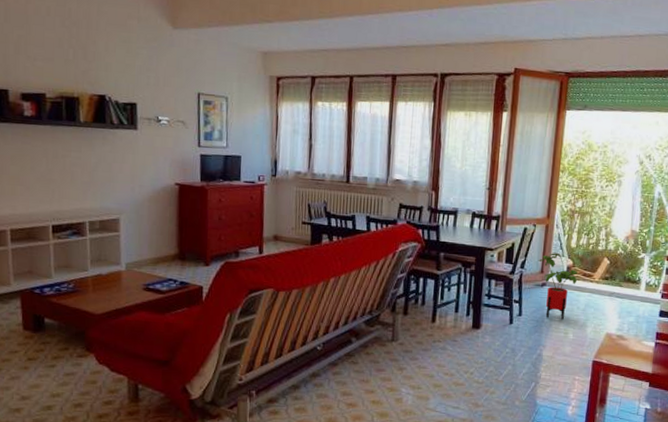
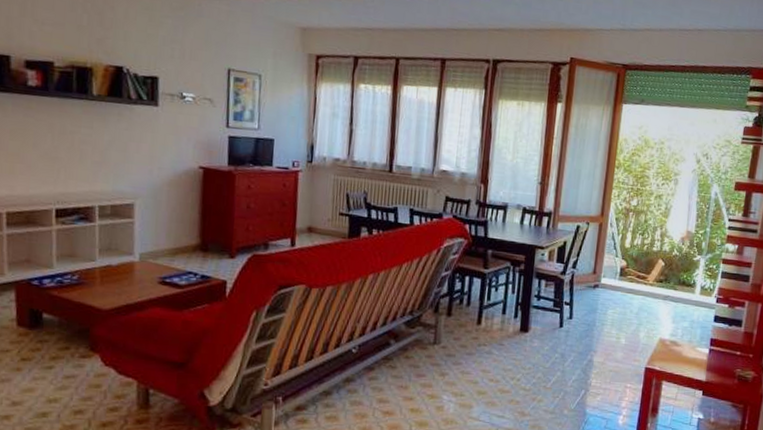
house plant: present [537,253,577,320] -> none [590,253,631,324]

